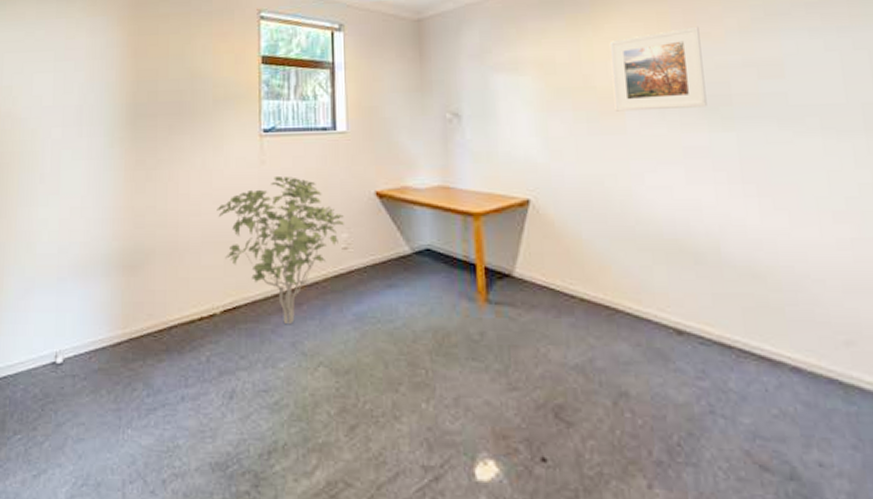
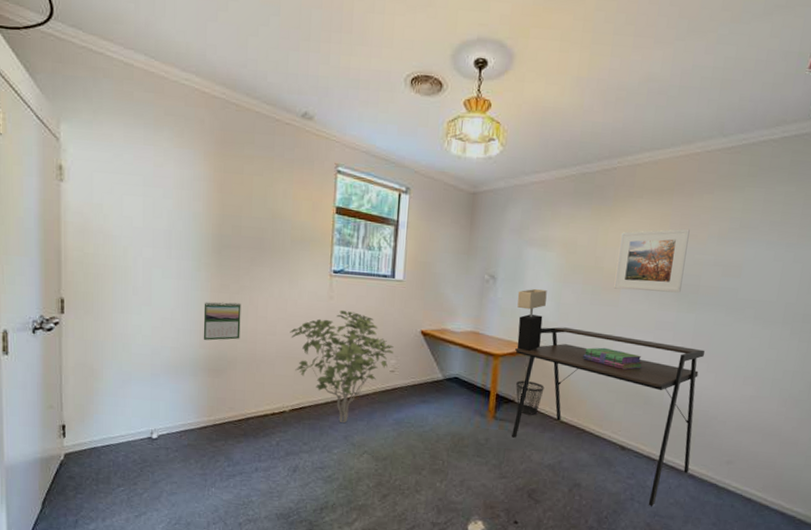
calendar: none [116,181,160,229] -> present [203,302,241,341]
table lamp: none [491,124,533,206] -> present [517,289,547,352]
desk: none [500,168,790,422] -> present [512,327,705,506]
wastebasket: none [509,246,549,293] -> present [516,380,545,415]
stack of books: none [593,190,679,219] -> present [583,347,642,370]

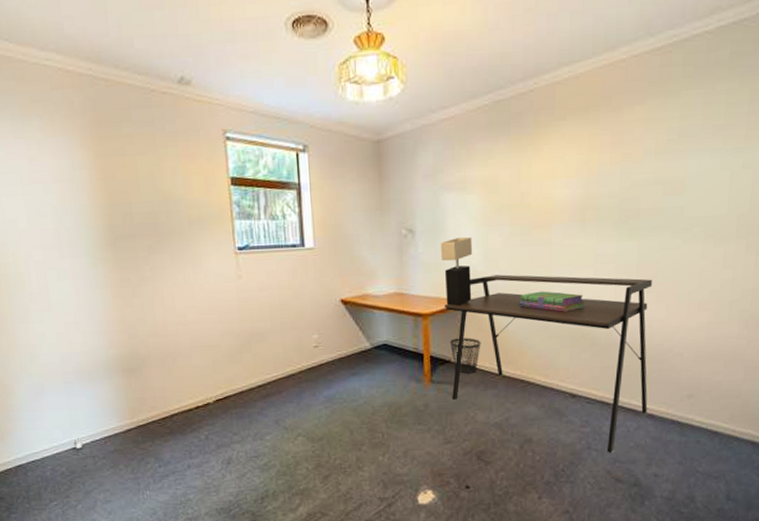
calendar: present [203,302,241,341] -> none [106,296,150,340]
shrub: present [290,310,394,424] -> none [201,288,314,408]
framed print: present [614,228,690,293] -> none [545,147,623,225]

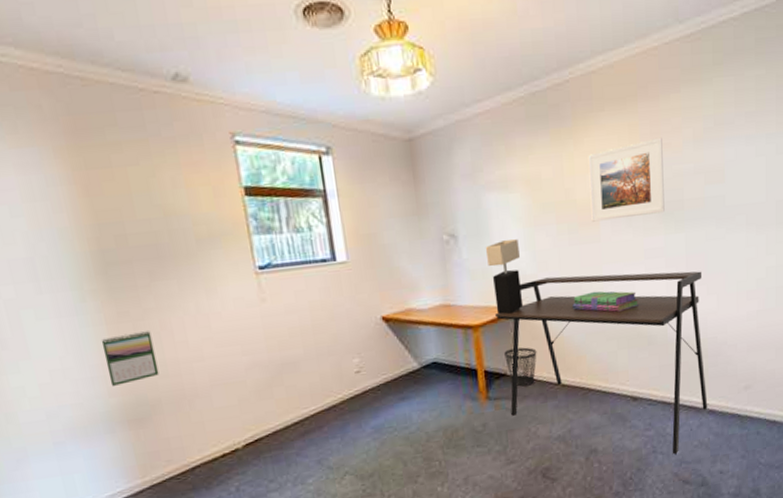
calendar: none [106,296,150,340] -> present [101,331,160,386]
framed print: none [545,147,623,225] -> present [588,137,665,222]

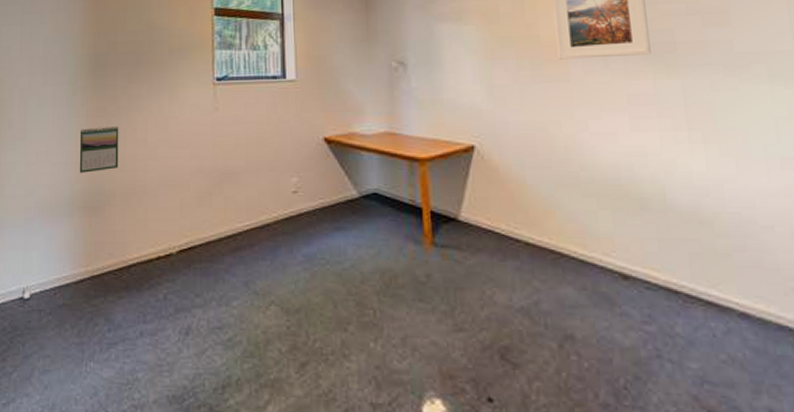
table lamp: present [485,239,524,315] -> none [435,72,478,151]
desk: present [495,271,708,455] -> none [445,115,738,367]
wastebasket: present [504,347,537,387] -> none [454,190,494,237]
stack of books: present [572,291,638,313] -> none [537,136,623,165]

